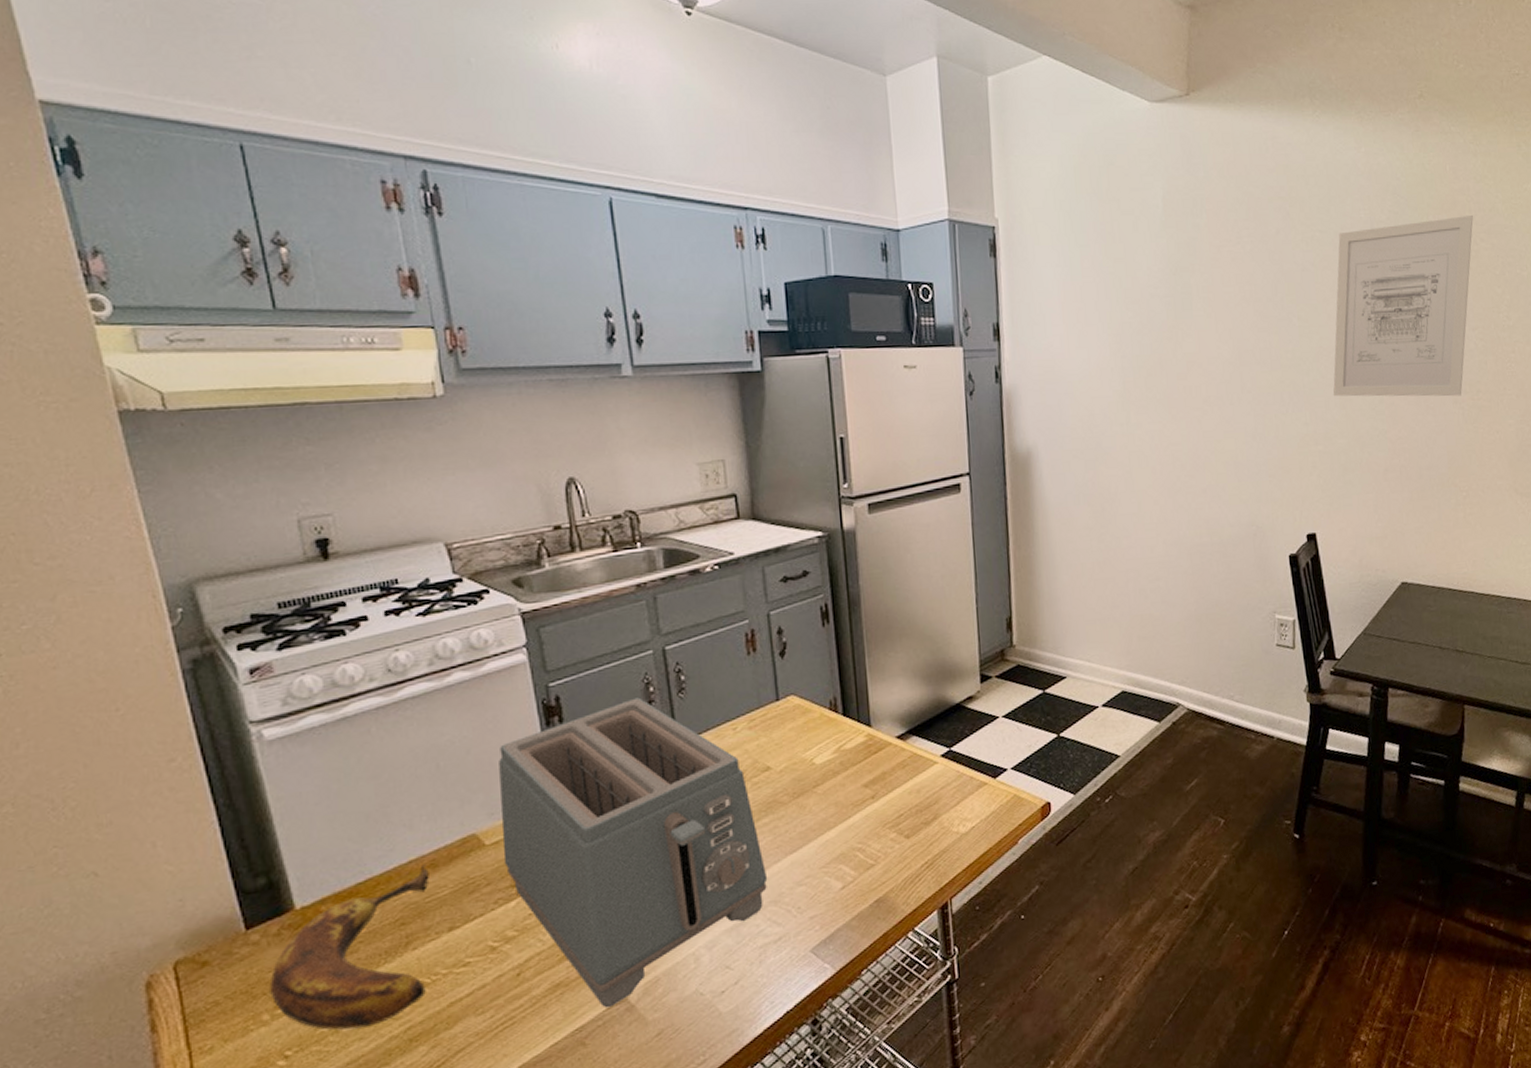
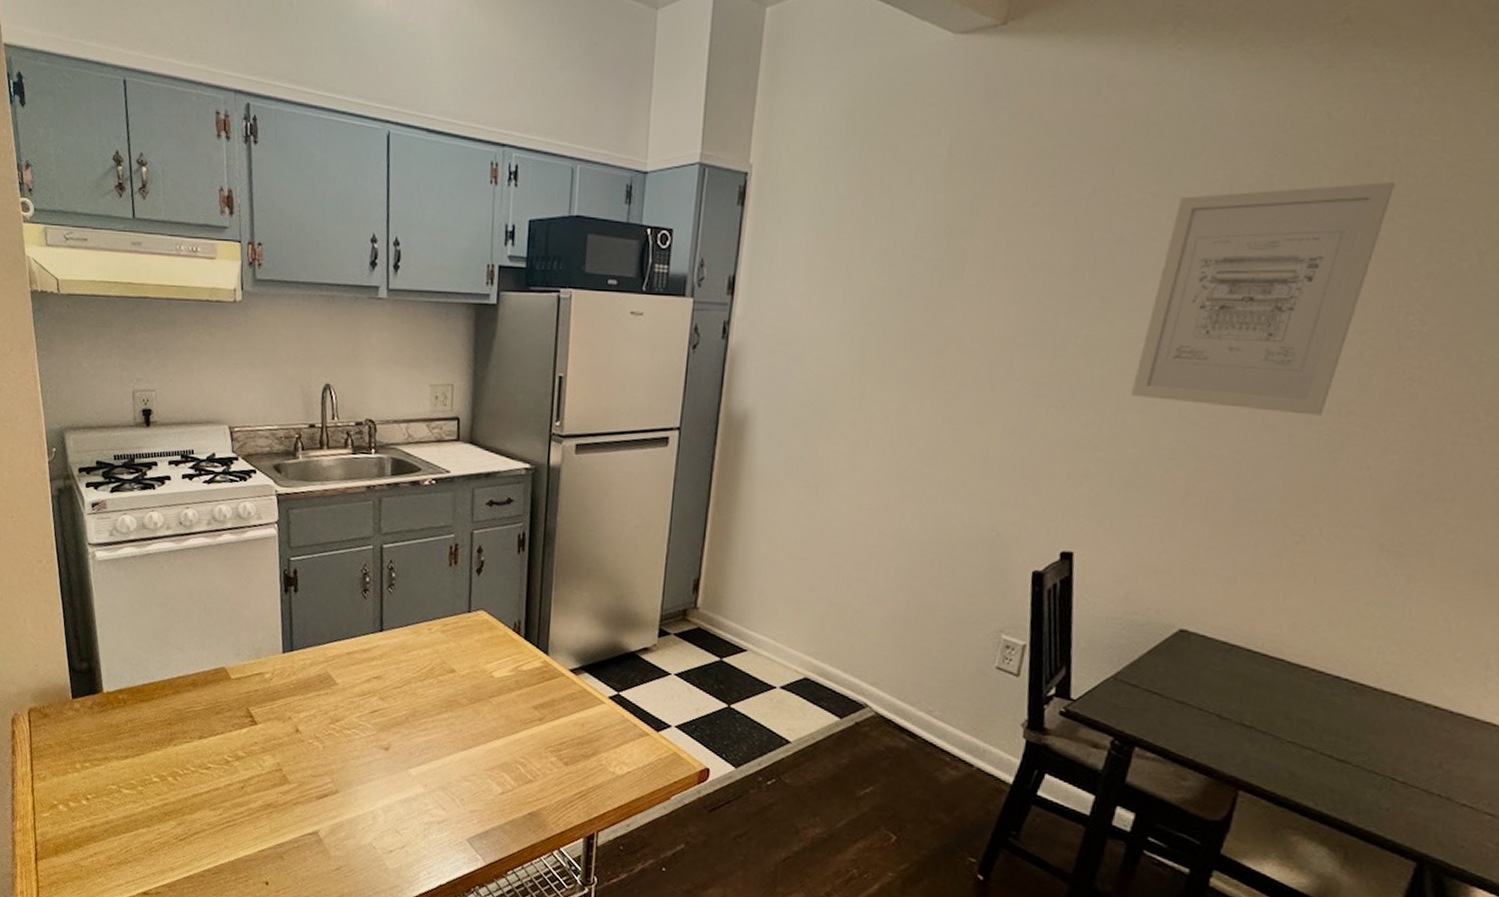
banana: present [269,864,429,1030] -> none [82,682,191,795]
toaster: present [499,697,768,1008] -> none [242,584,440,836]

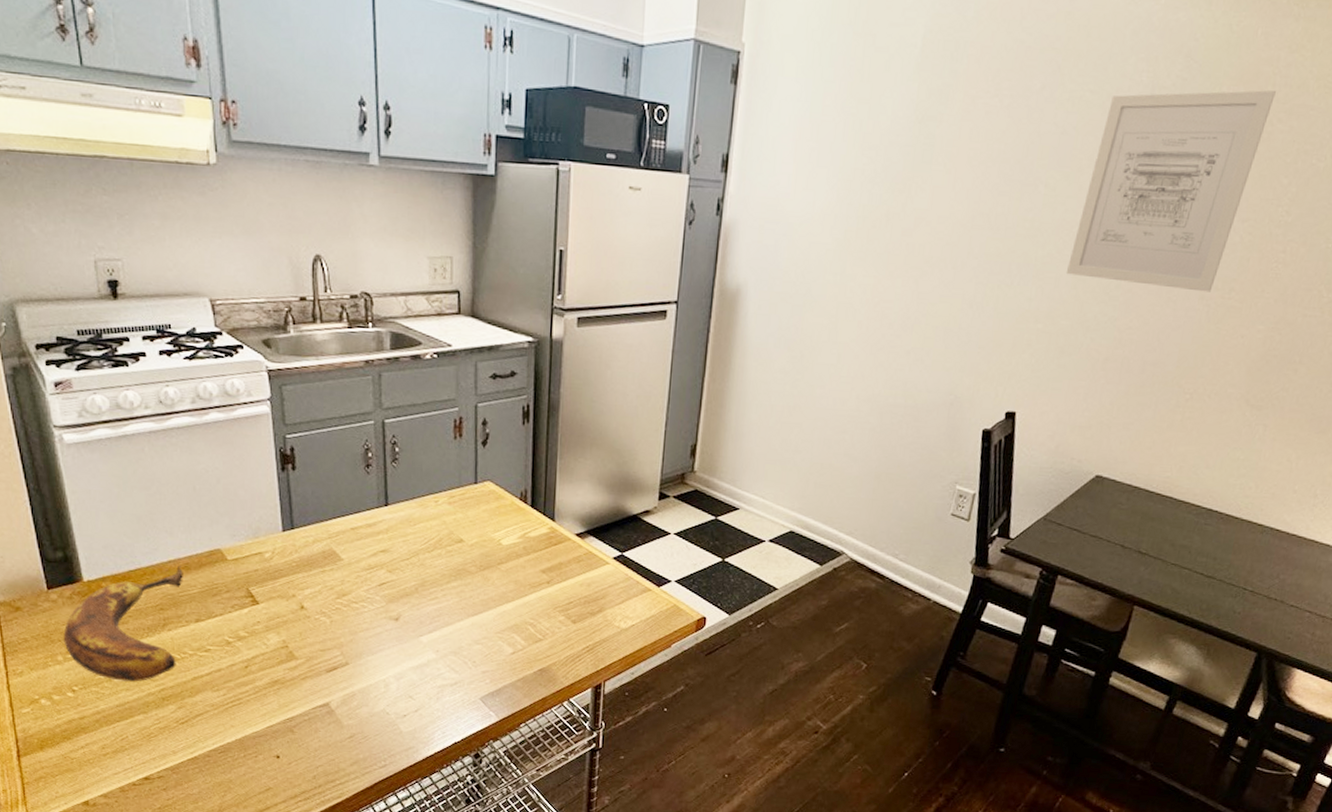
banana: none [82,682,191,795] -> present [63,565,183,682]

